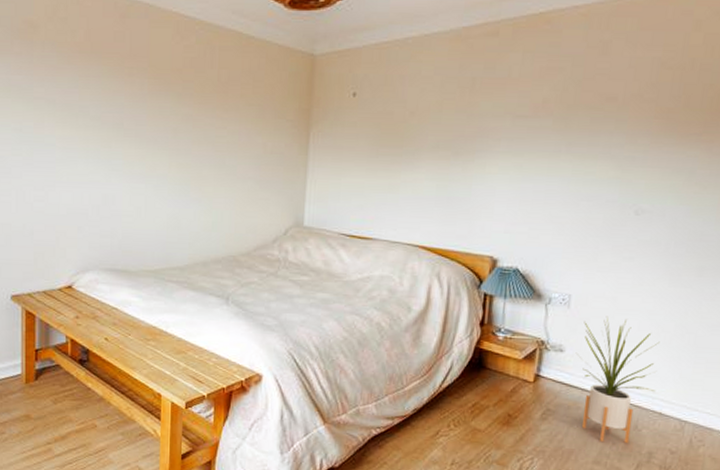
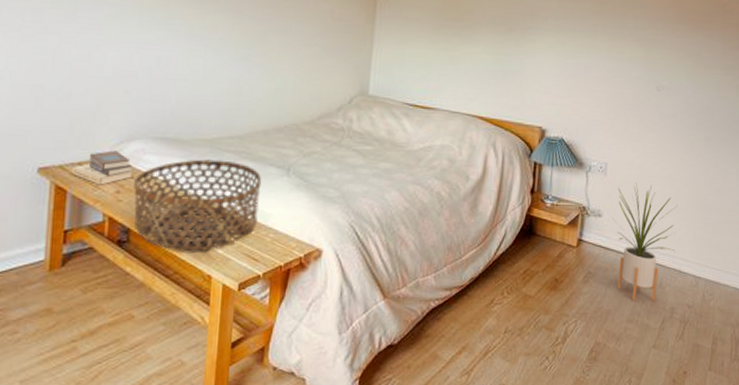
books: none [39,280,89,311] -> present [72,150,133,185]
basket: none [90,288,203,372] -> present [134,159,262,251]

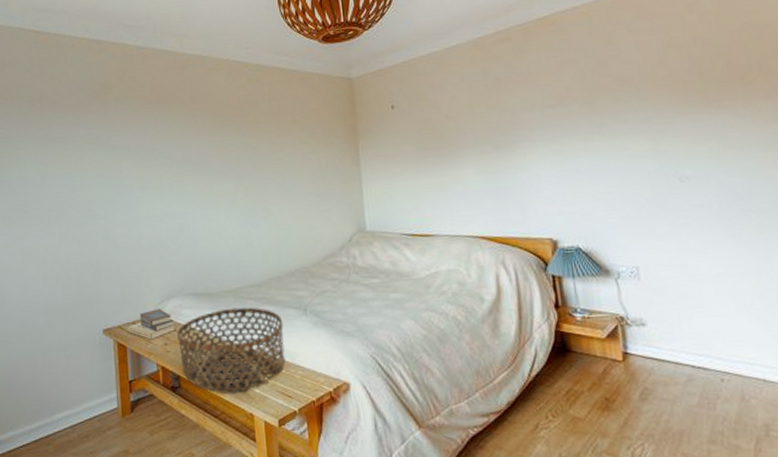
house plant: present [612,182,678,302] -> none [658,284,753,419]

